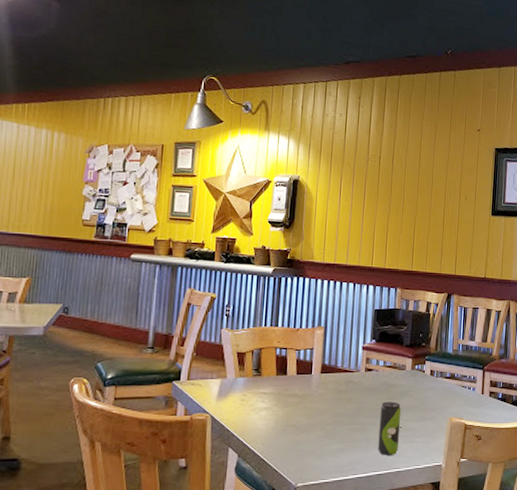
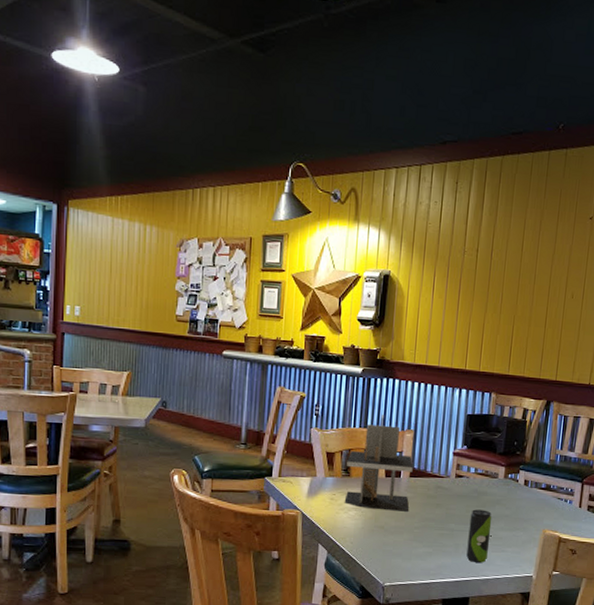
napkin holder: none [255,312,324,408] -> present [344,414,413,512]

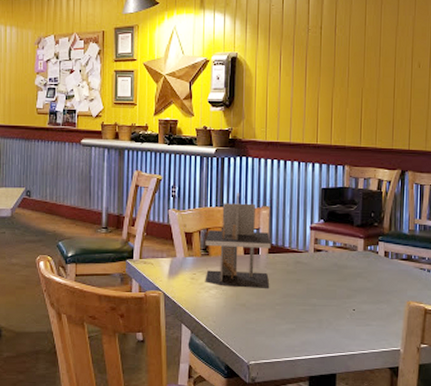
beverage can: present [466,509,492,563] -> none [330,283,354,338]

